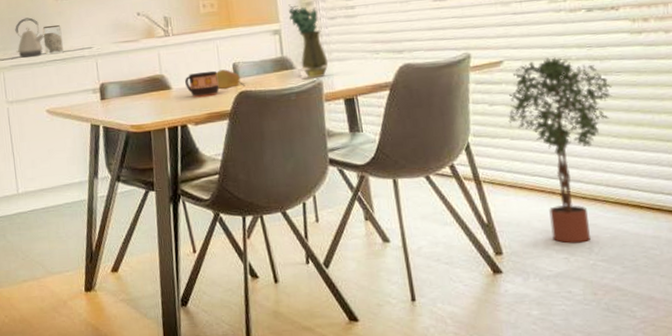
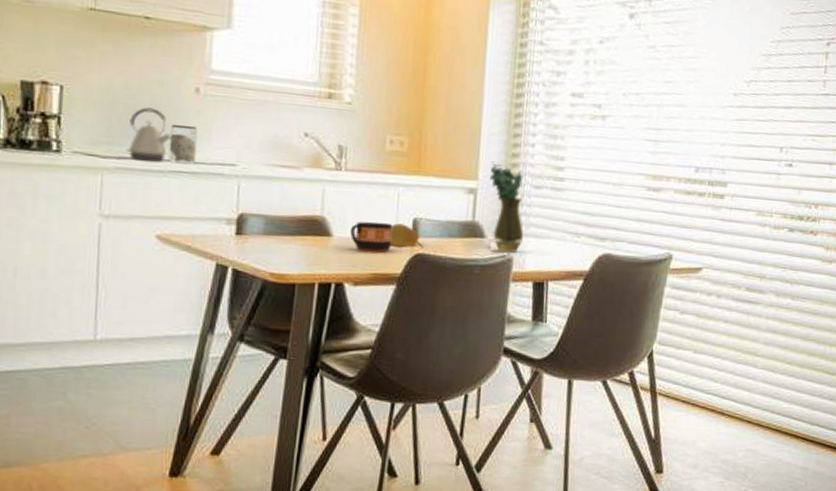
potted tree: present [508,57,613,244] -> none [695,272,797,468]

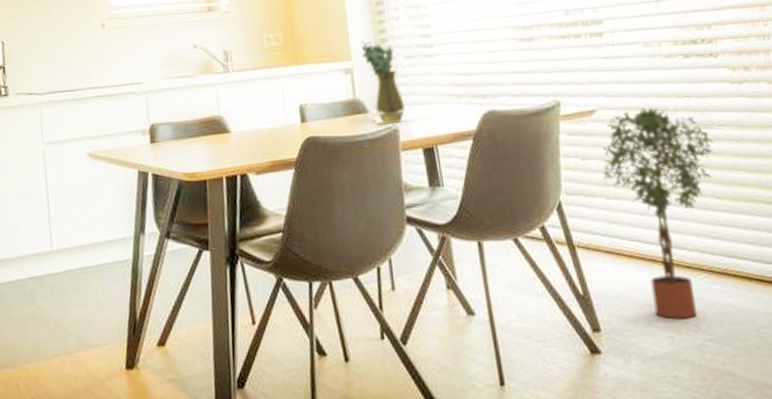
kettle: present [126,107,171,164] -> none [55,47,89,93]
jar: present [168,124,198,165] -> none [87,55,110,90]
cup: present [350,221,392,253] -> none [246,112,284,142]
fruit: present [390,223,424,248] -> none [280,111,314,135]
potted tree: none [695,272,797,468] -> present [603,107,714,320]

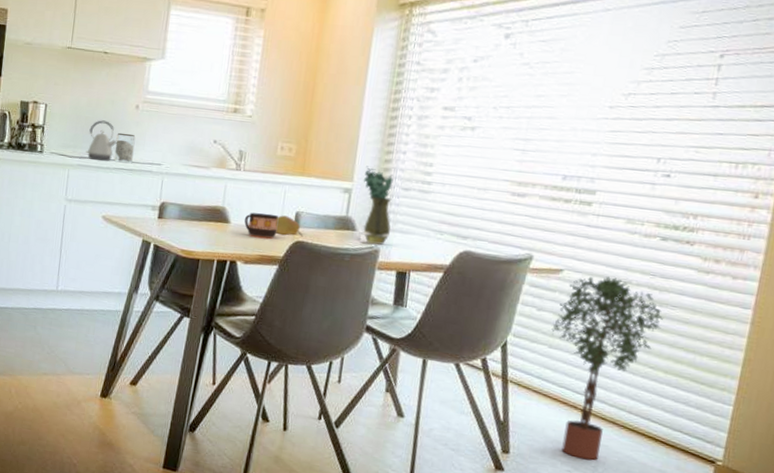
kettle: none [55,47,89,93] -> present [85,120,117,162]
jar: none [87,55,110,90] -> present [113,132,136,164]
cup: none [246,112,284,142] -> present [244,212,278,239]
fruit: none [280,111,314,135] -> present [276,215,303,237]

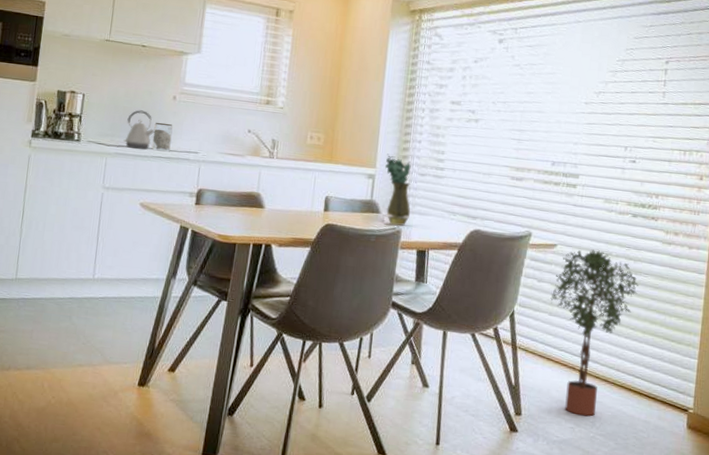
cup: present [244,212,278,239] -> none [278,197,309,222]
fruit: present [276,215,303,237] -> none [307,200,333,220]

